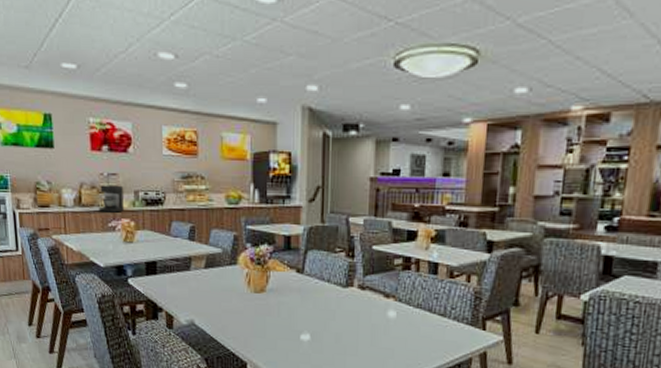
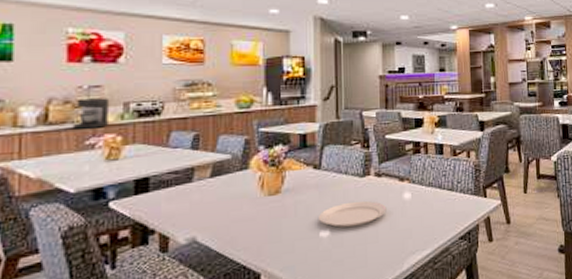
plate: none [300,311,368,337] -> present [319,201,387,228]

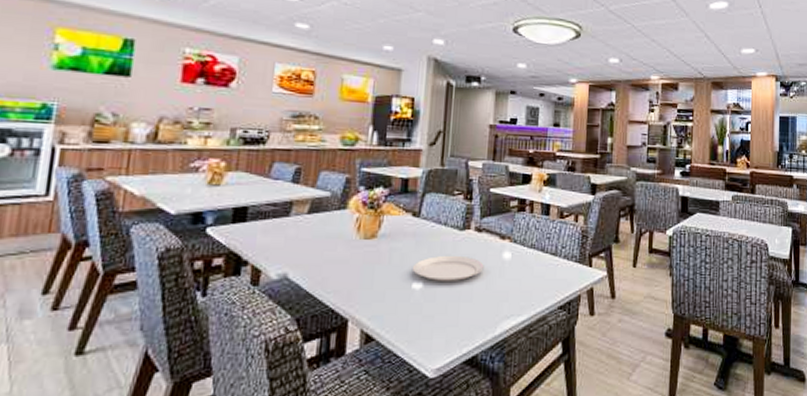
coffee maker: present [72,98,108,130] -> none [179,120,217,153]

